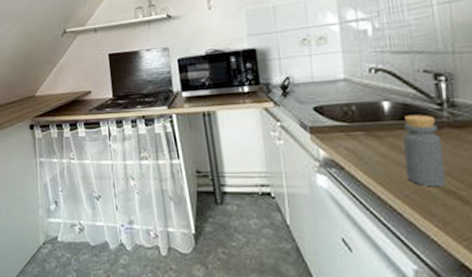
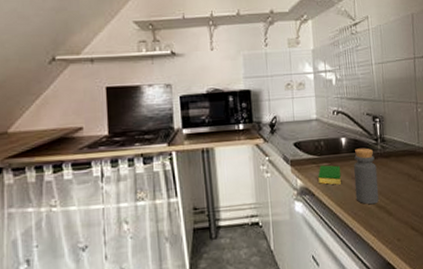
dish sponge: none [348,134,384,159] -> present [318,165,341,185]

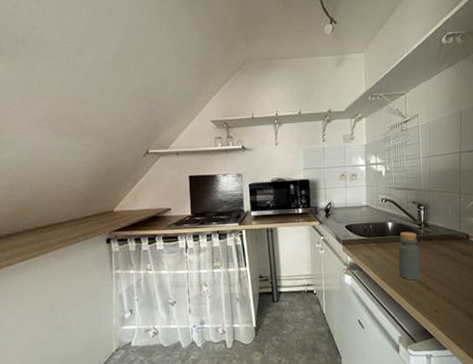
dish sponge: present [318,165,341,185] -> none [366,245,387,263]

